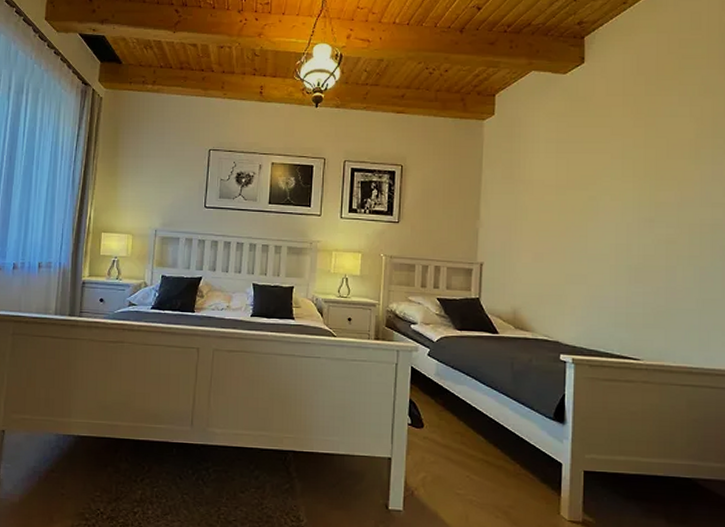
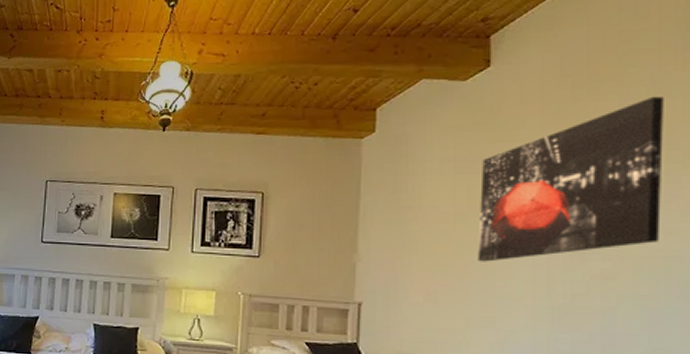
wall art: none [574,94,711,228] -> present [478,96,664,262]

